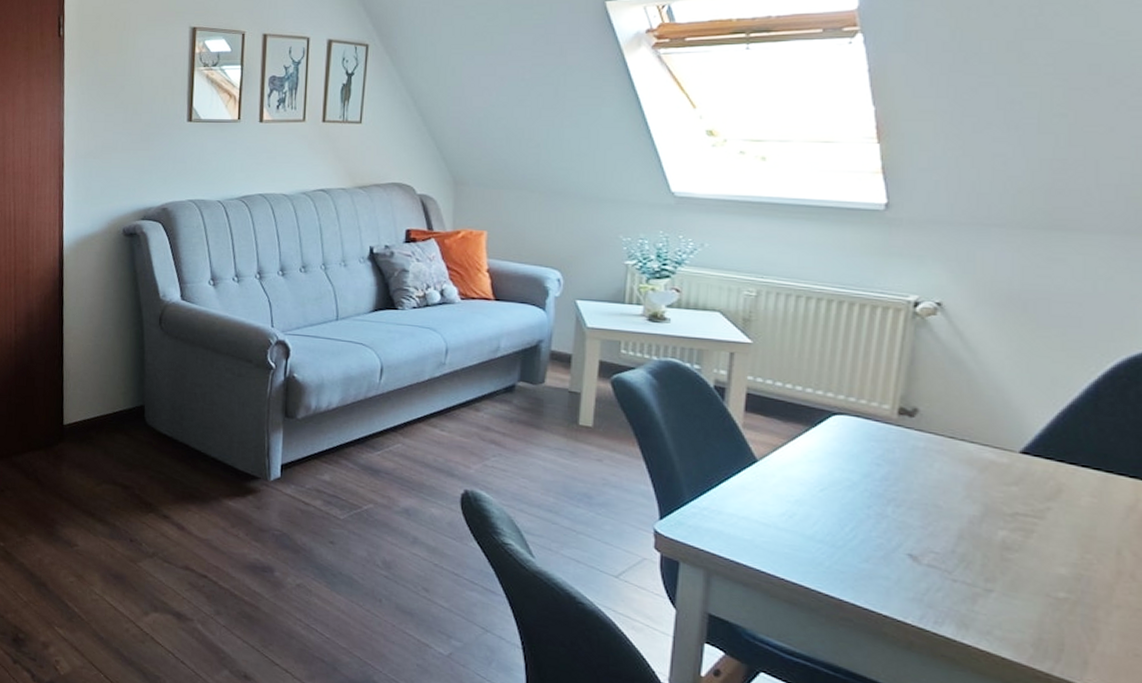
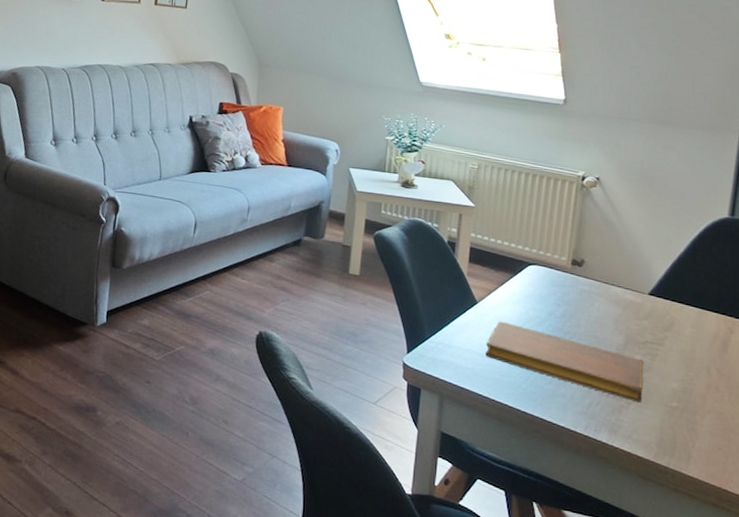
notebook: none [770,483,1013,592] -> present [485,321,644,404]

